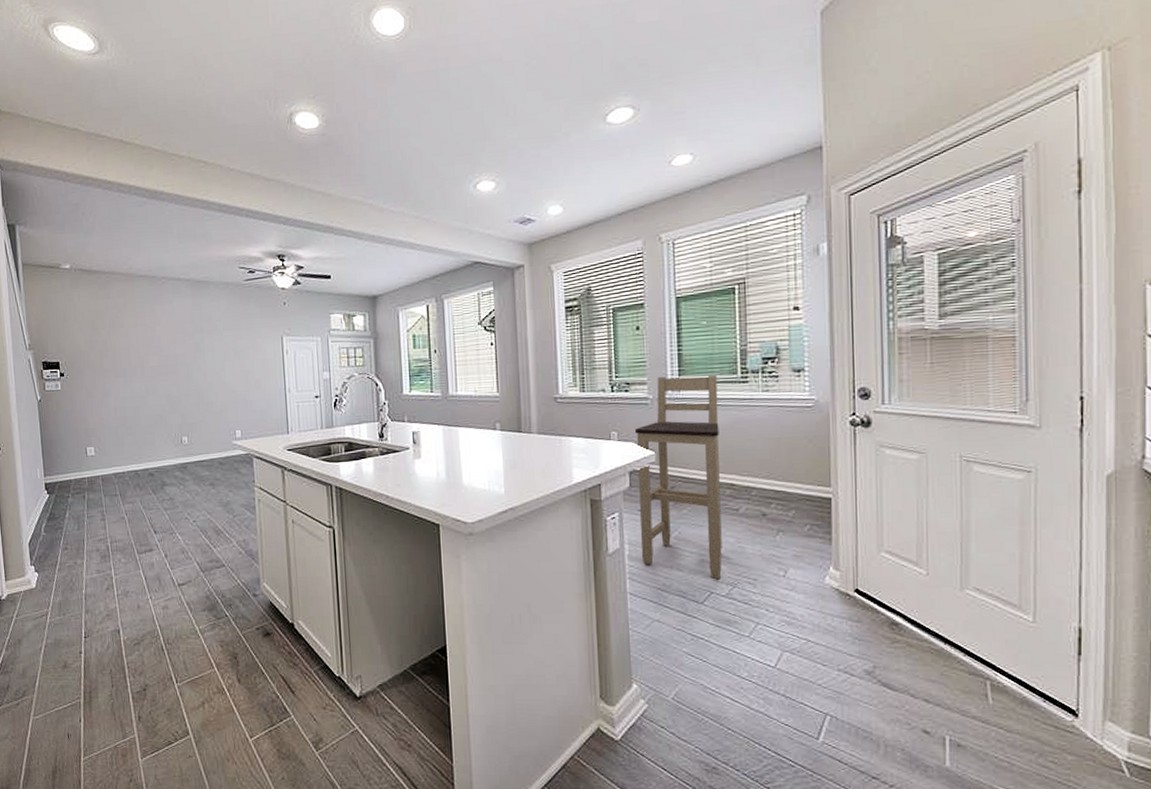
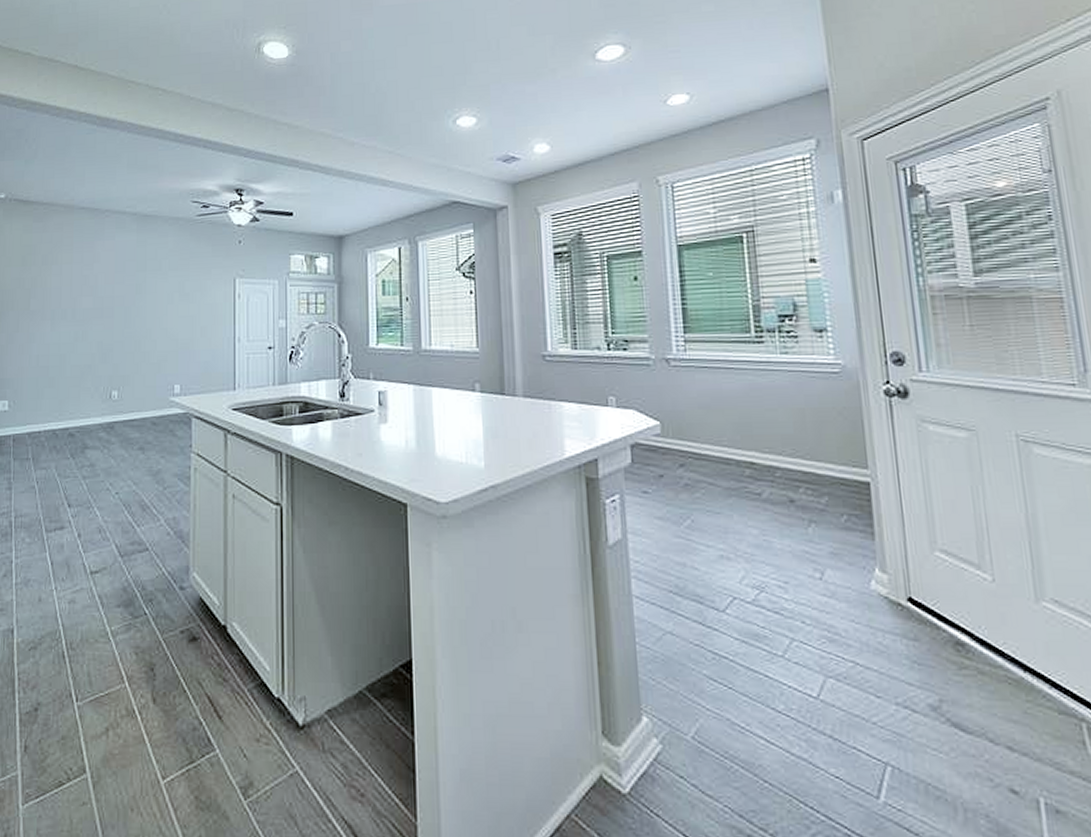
bar stool: present [634,374,722,580] -> none [635,333,745,582]

